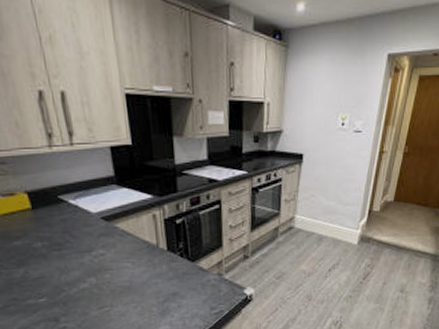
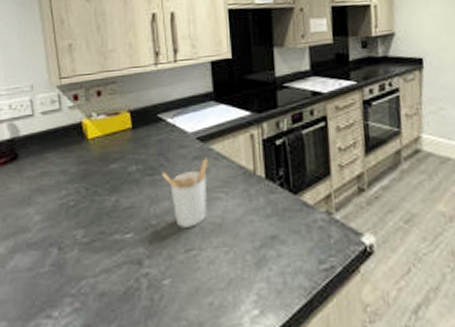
utensil holder: none [69,234,116,291] -> present [162,157,208,228]

